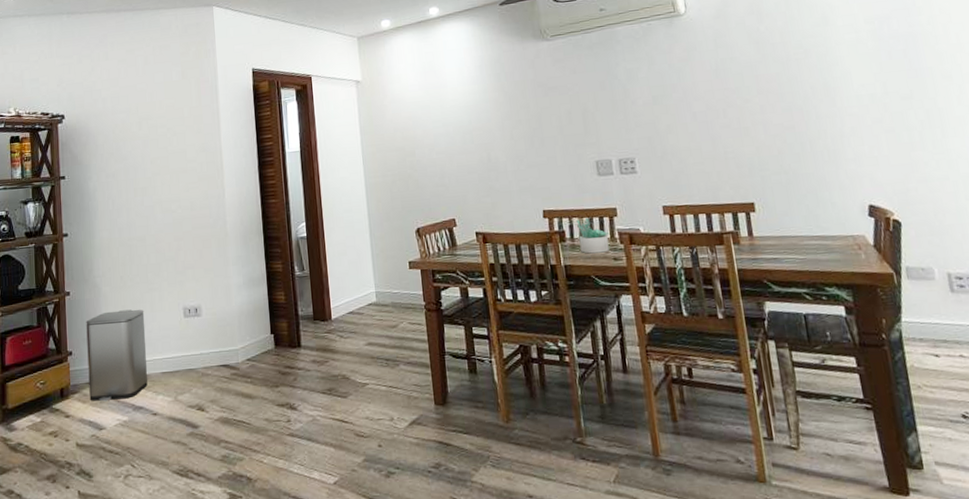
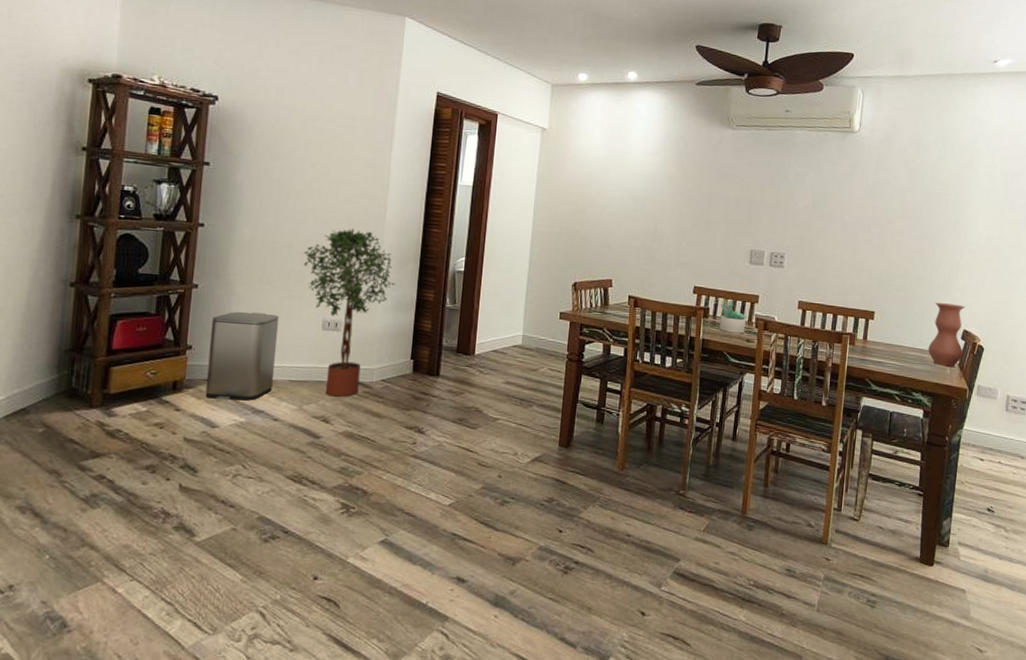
potted tree: none [157,213,245,383] -> present [304,228,396,397]
vase: none [825,177,877,251] -> present [928,302,965,367]

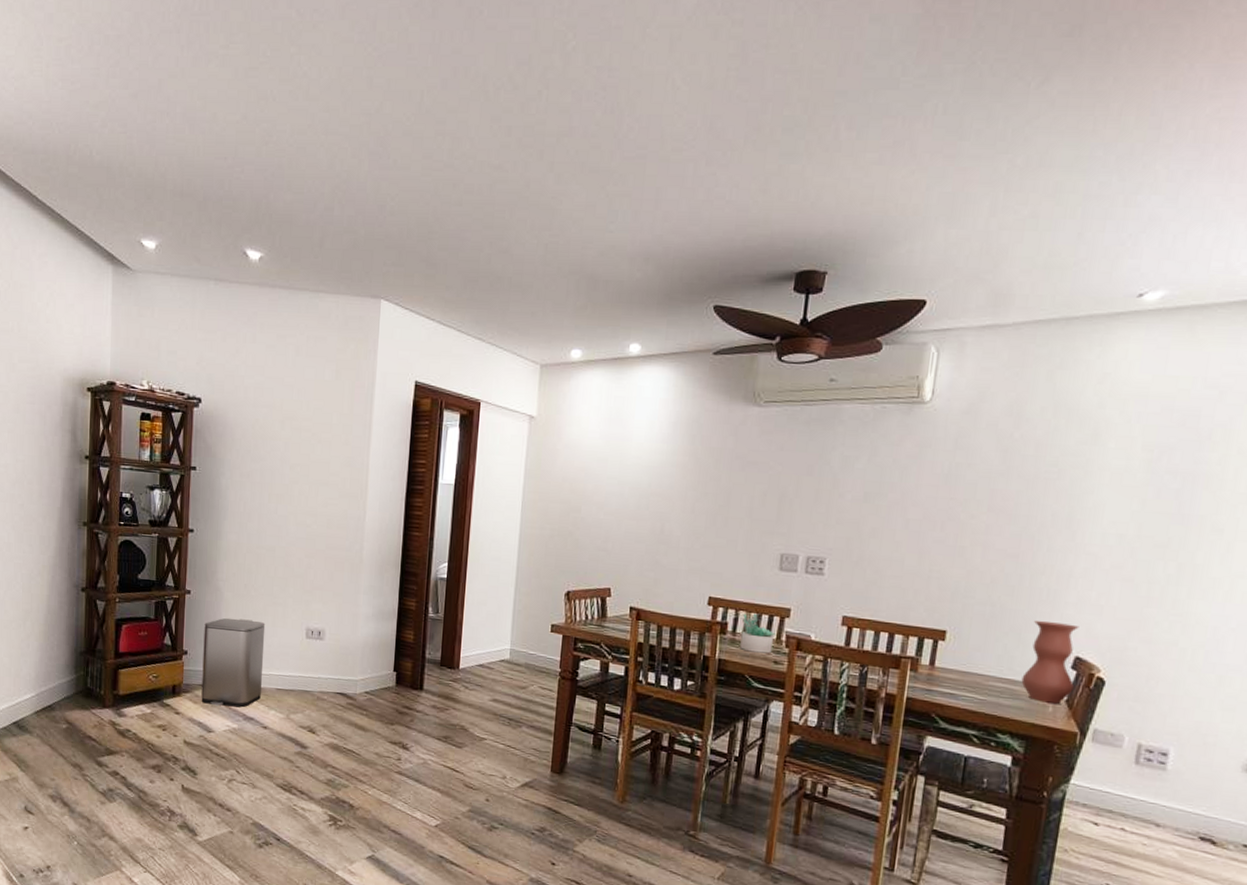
potted tree: present [304,228,396,397] -> none [286,532,377,708]

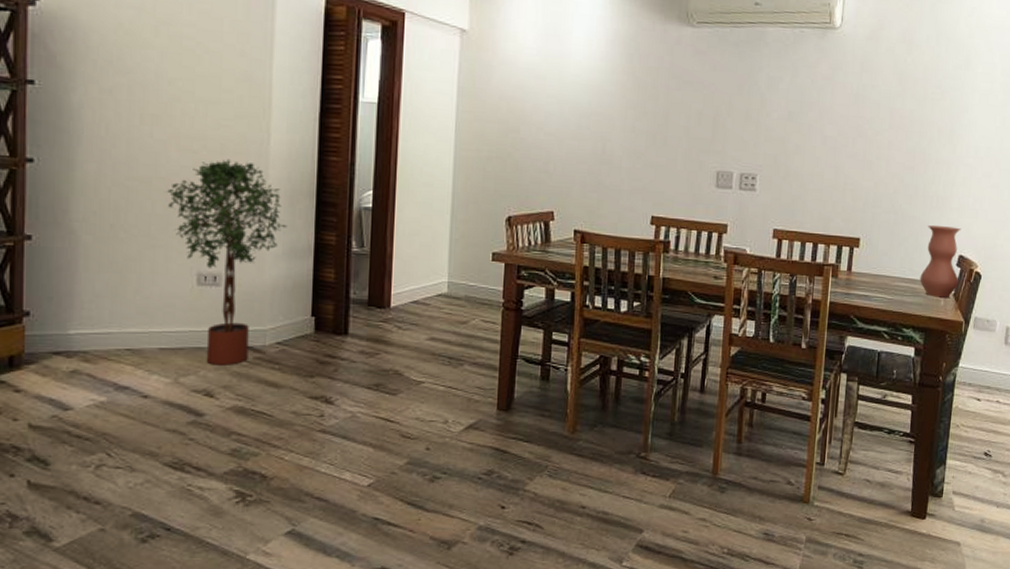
pedal bin: present [201,618,266,708] -> none [52,266,142,377]
potted tree: none [286,532,377,708] -> present [167,159,288,365]
succulent plant: present [740,613,777,654] -> none [682,230,716,269]

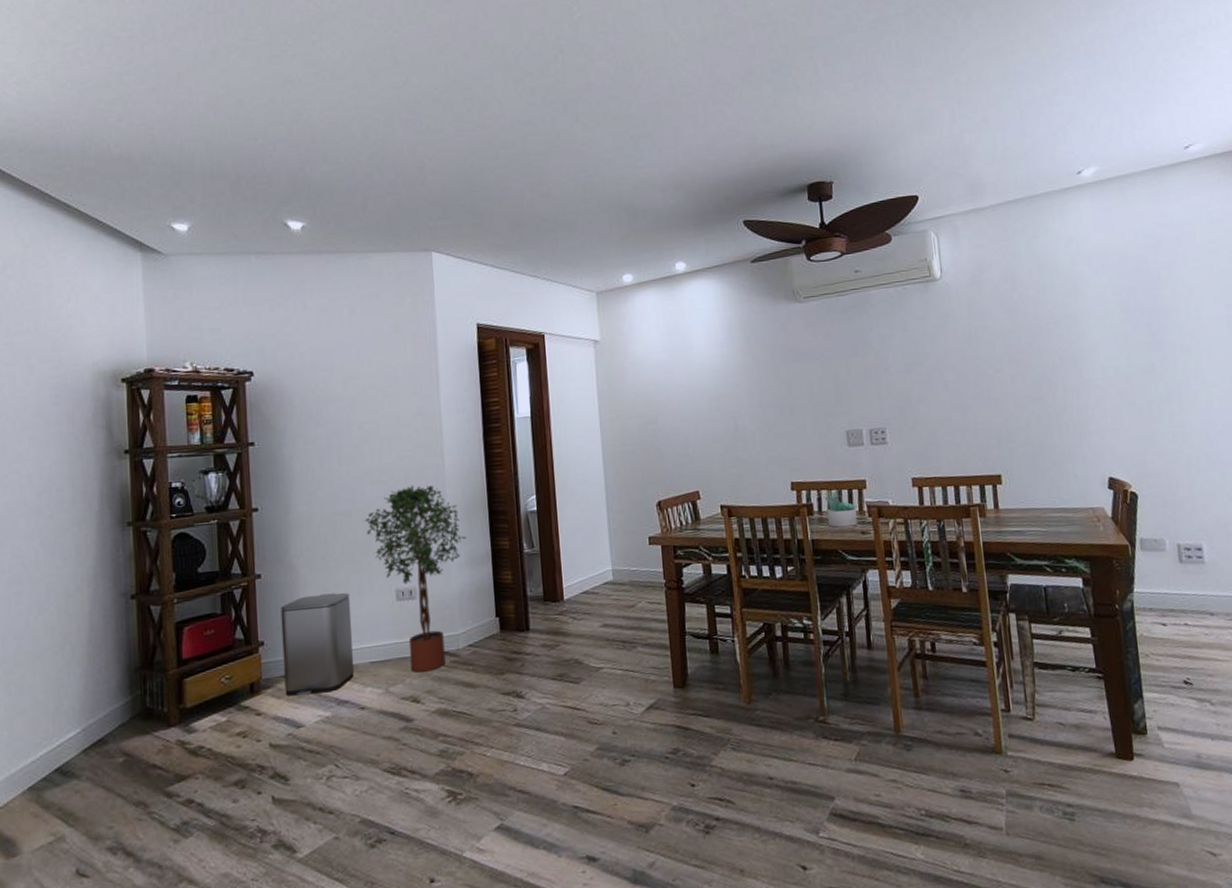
pedal bin: none [52,266,142,377] -> present [280,593,354,697]
succulent plant: none [682,230,716,269] -> present [824,490,858,528]
vase: present [919,224,961,298] -> none [1069,450,1115,524]

